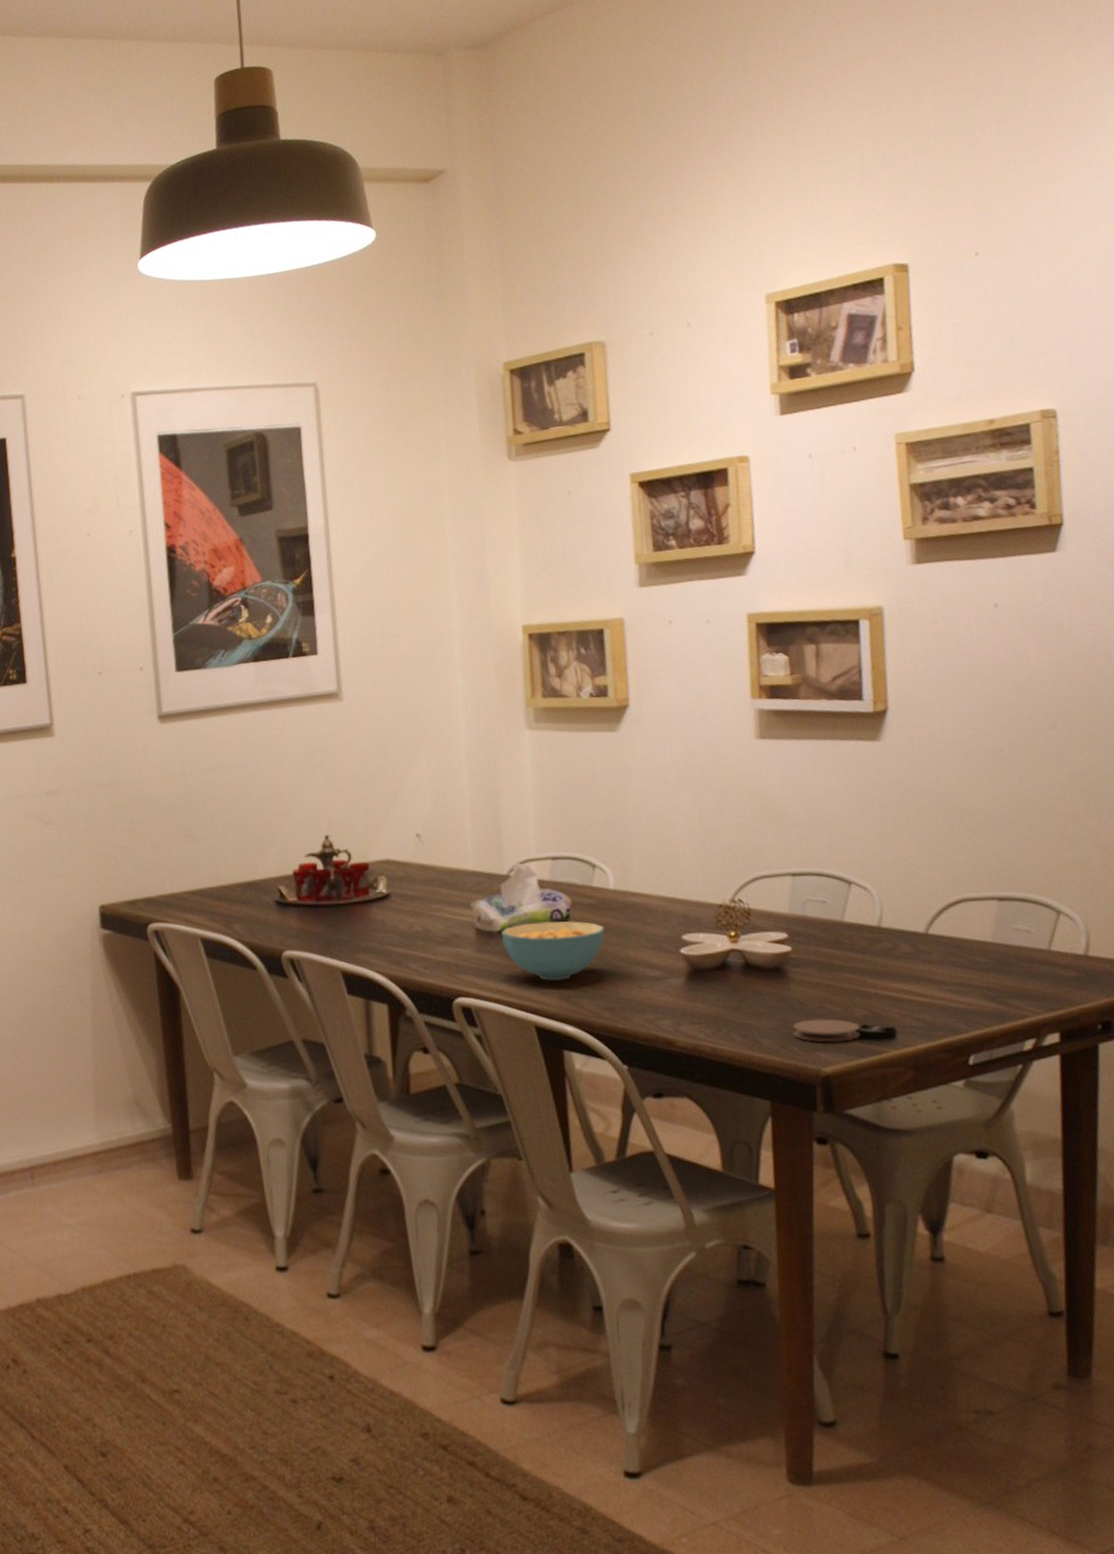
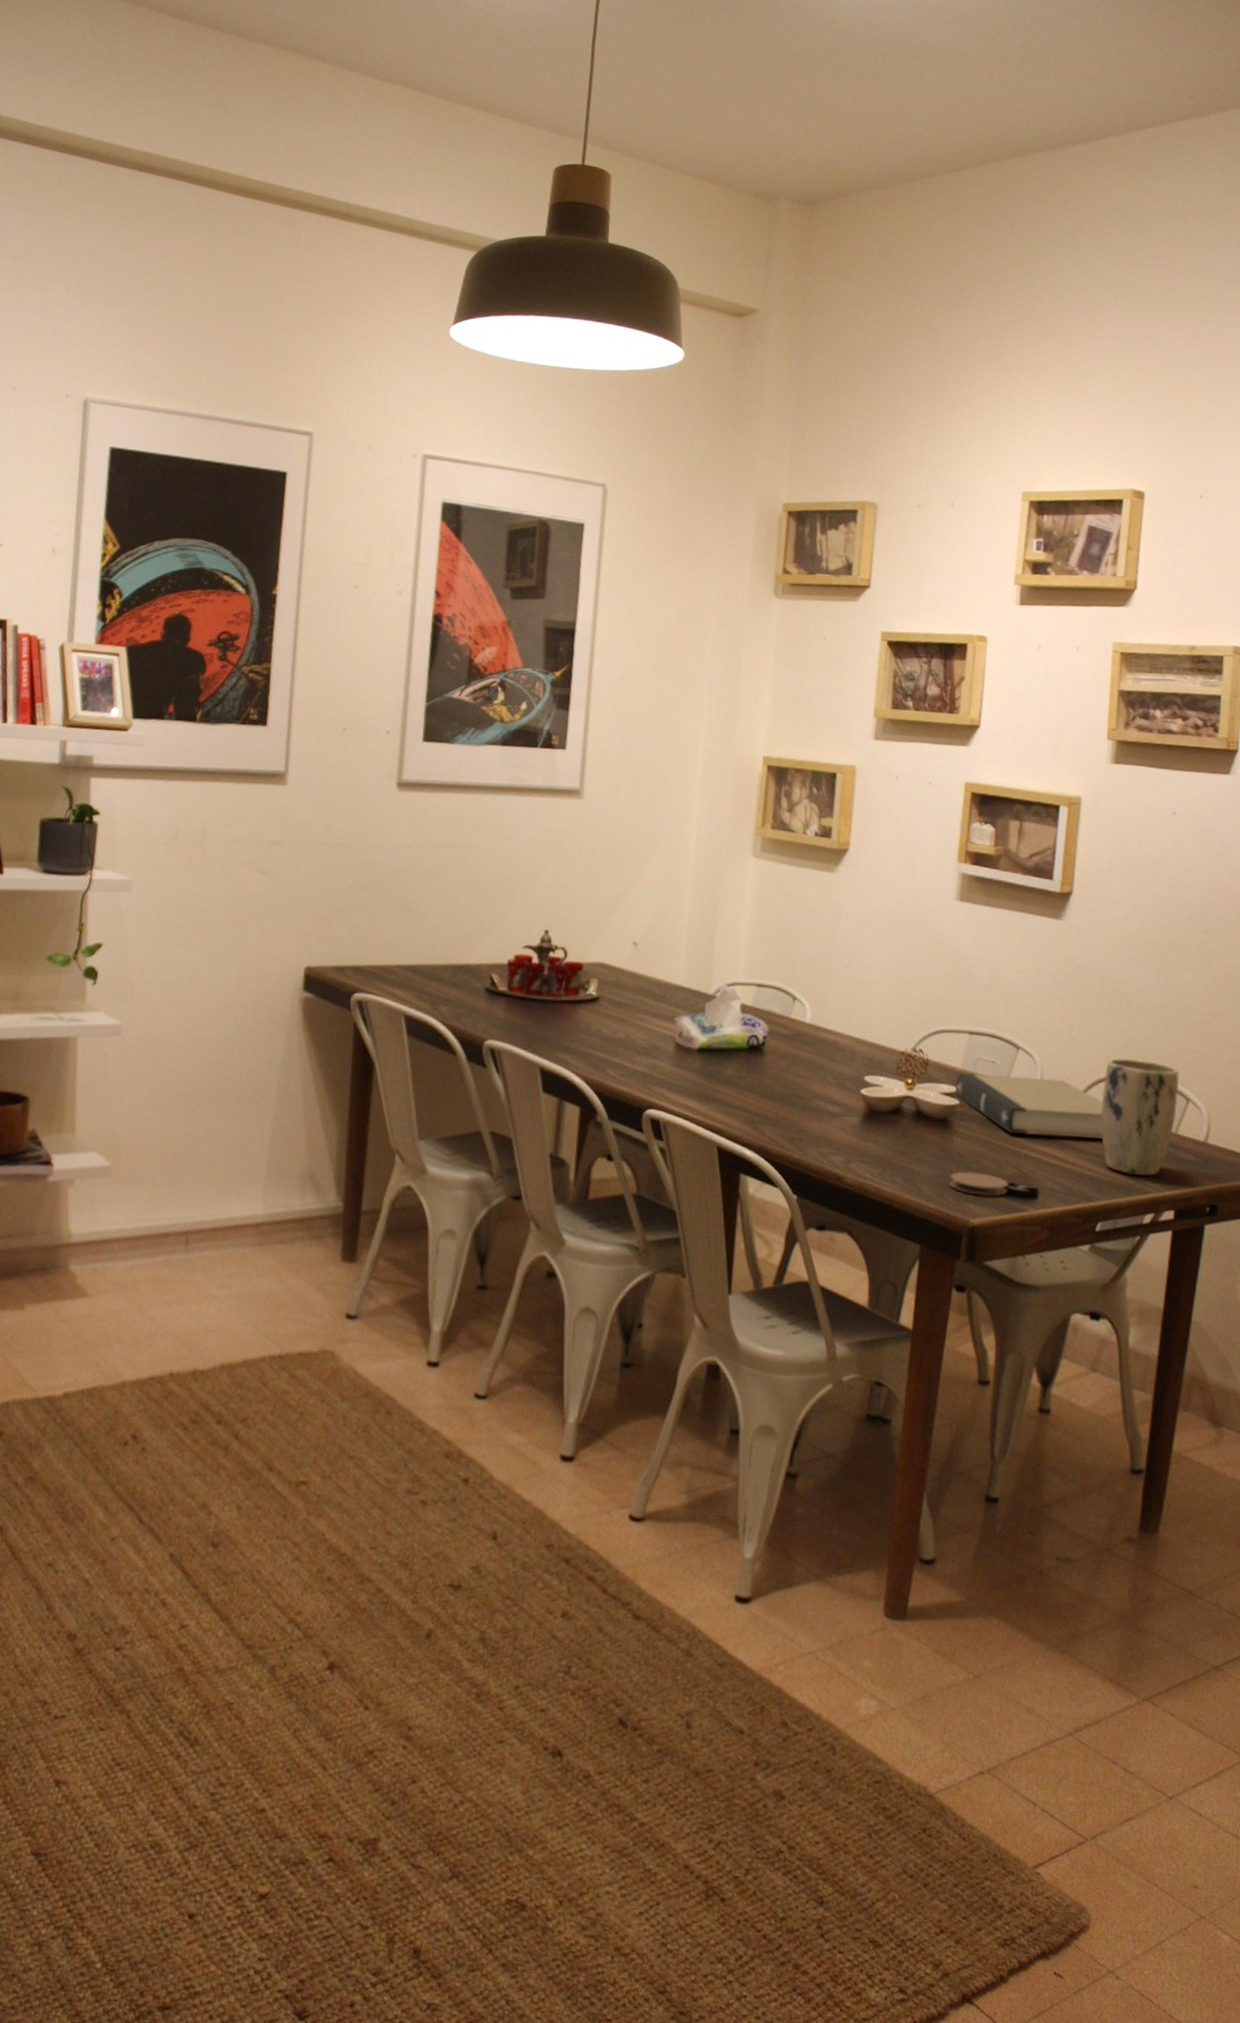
cereal bowl: present [500,920,605,981] -> none [698,1045,795,1105]
book: none [783,909,962,974] -> present [954,1073,1103,1139]
plant pot: none [954,876,1046,1000] -> present [1101,1058,1180,1176]

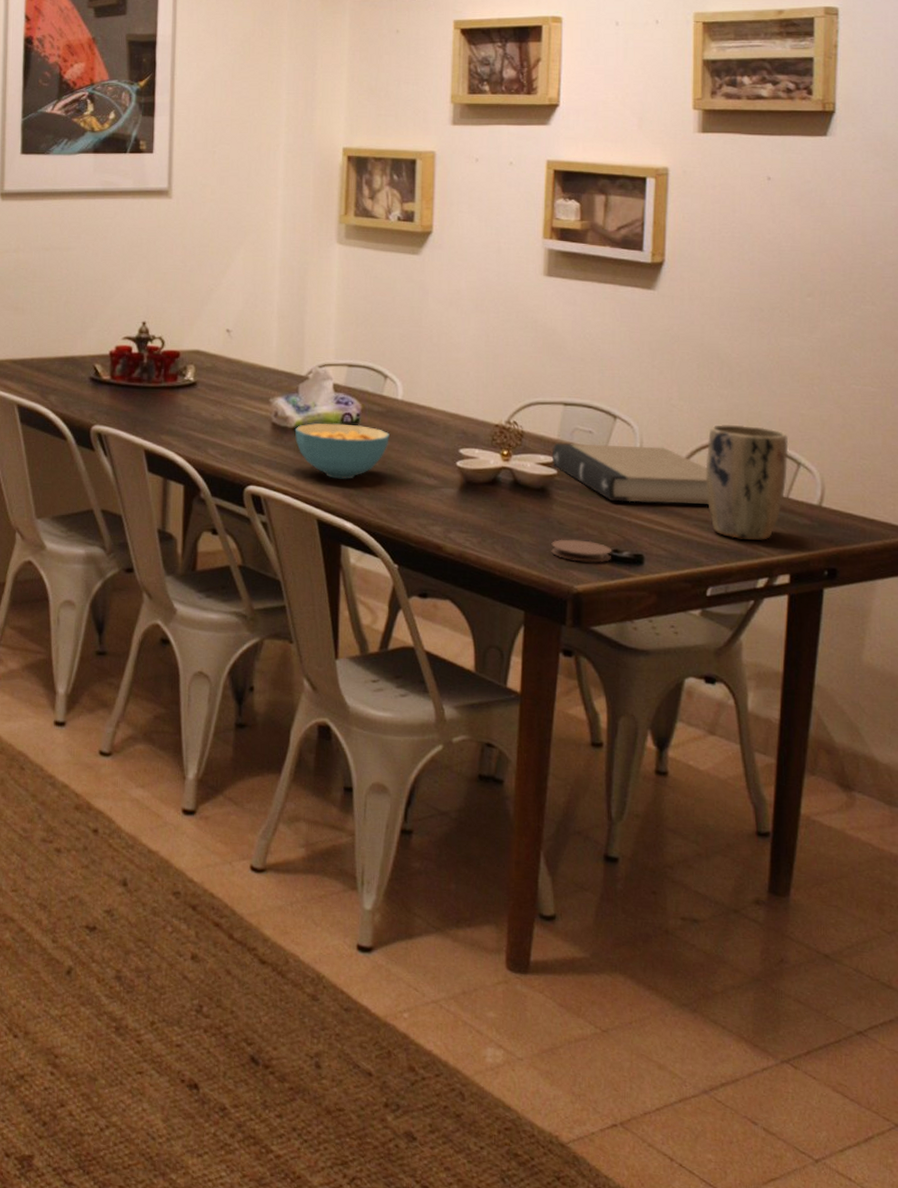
cereal bowl: none [698,1045,795,1105] -> present [294,423,390,479]

